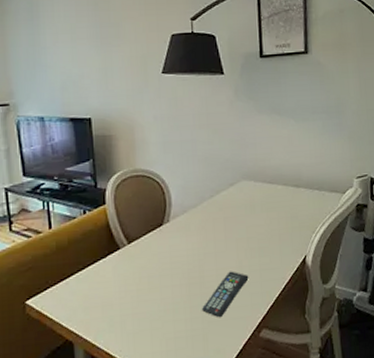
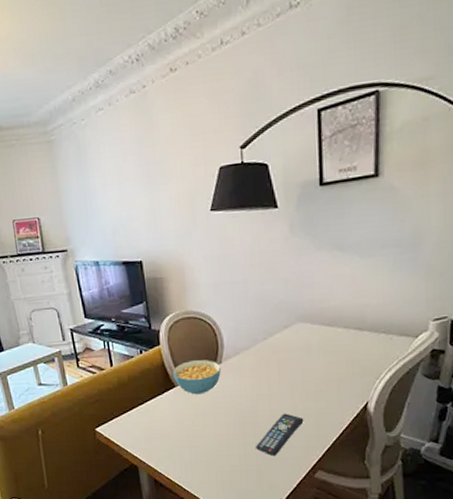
cereal bowl: none [117,219,169,257] -> present [172,360,222,395]

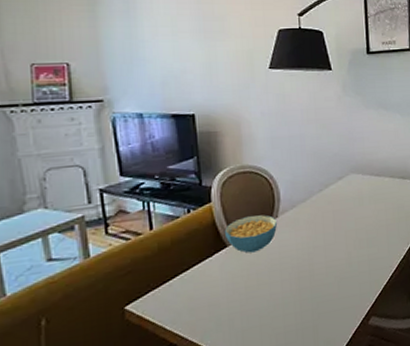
remote control: present [256,413,304,457] -> none [312,262,358,309]

